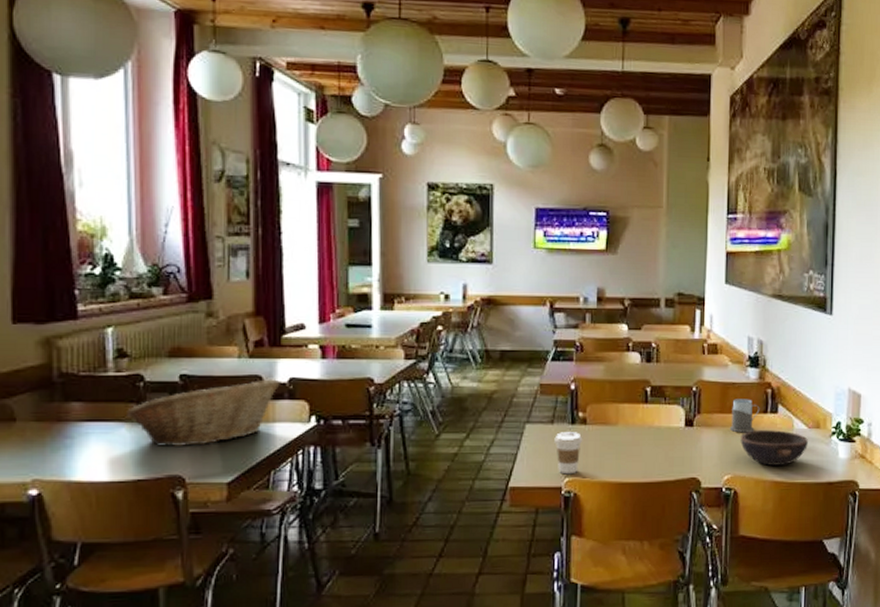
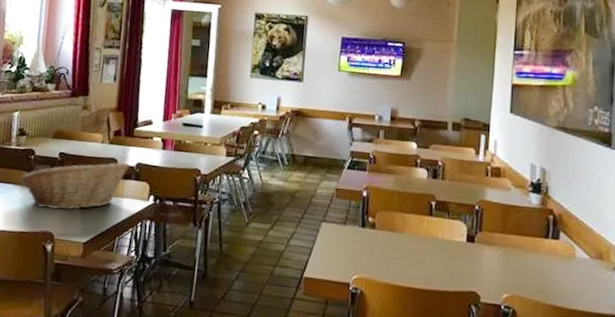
coffee cup: present [554,432,583,475] -> none [345,233,372,273]
mug: present [730,399,760,433] -> none [511,221,541,256]
bowl: present [740,430,808,466] -> none [520,253,590,292]

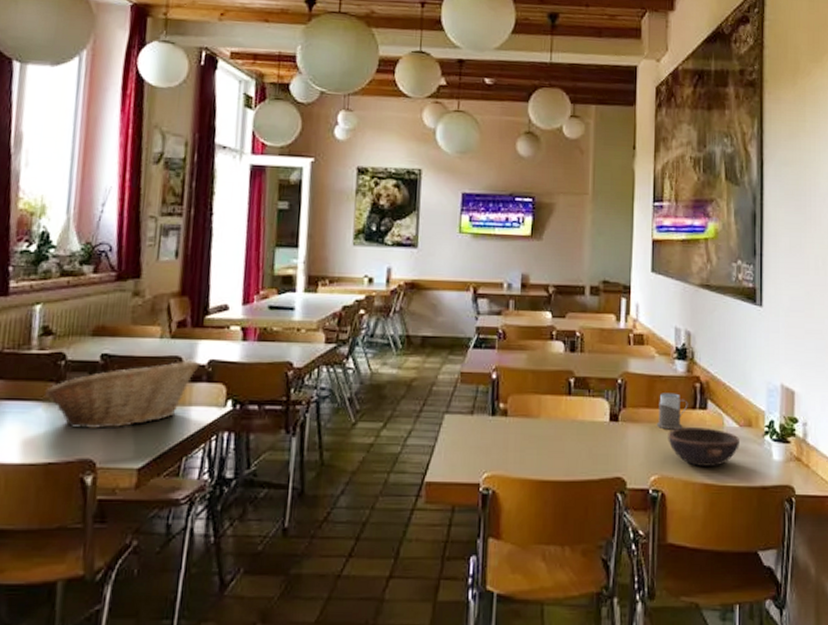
mug: none [511,221,541,256] -> present [657,393,688,430]
bowl: none [520,253,590,292] -> present [668,427,739,466]

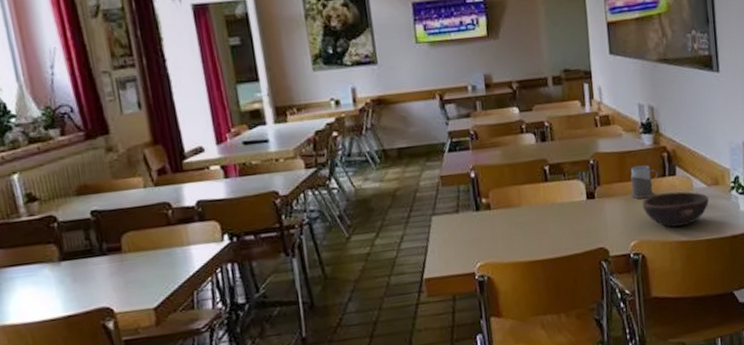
fruit basket: present [45,360,200,428] -> none [46,204,189,282]

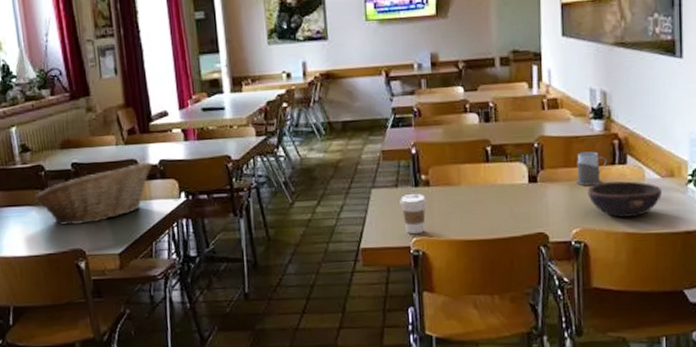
fruit basket: none [46,204,189,282] -> present [34,162,153,225]
coffee cup: none [461,218,490,260] -> present [400,194,428,235]

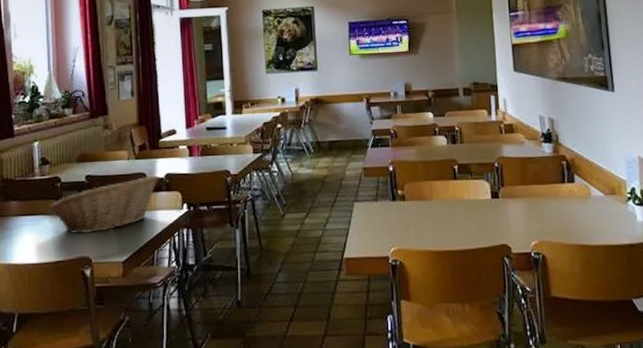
coffee cup: present [400,194,428,235] -> none [379,207,404,245]
mug: present [576,151,607,186] -> none [532,171,558,202]
bowl: present [587,181,662,217] -> none [542,198,606,231]

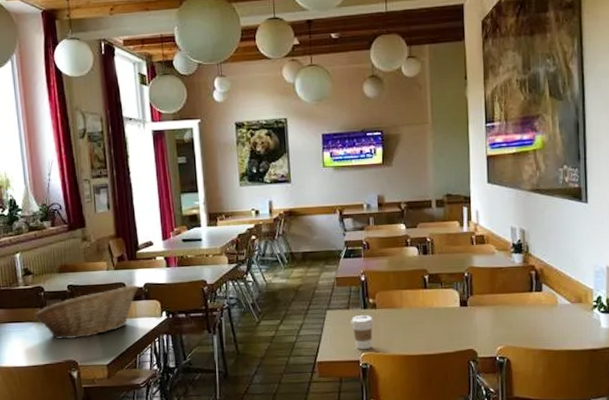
coffee cup: none [379,207,404,245] -> present [351,315,375,350]

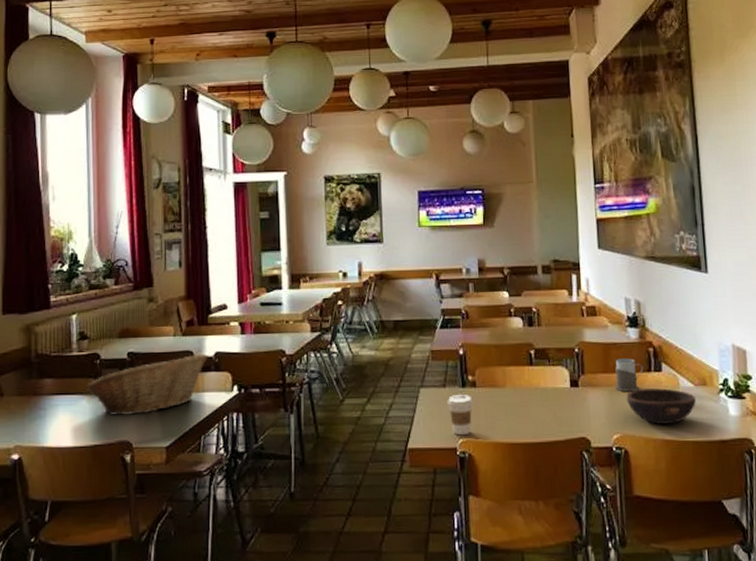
mug: none [500,280,526,310] -> present [615,358,644,392]
bowl: none [509,306,572,337] -> present [626,388,696,424]

